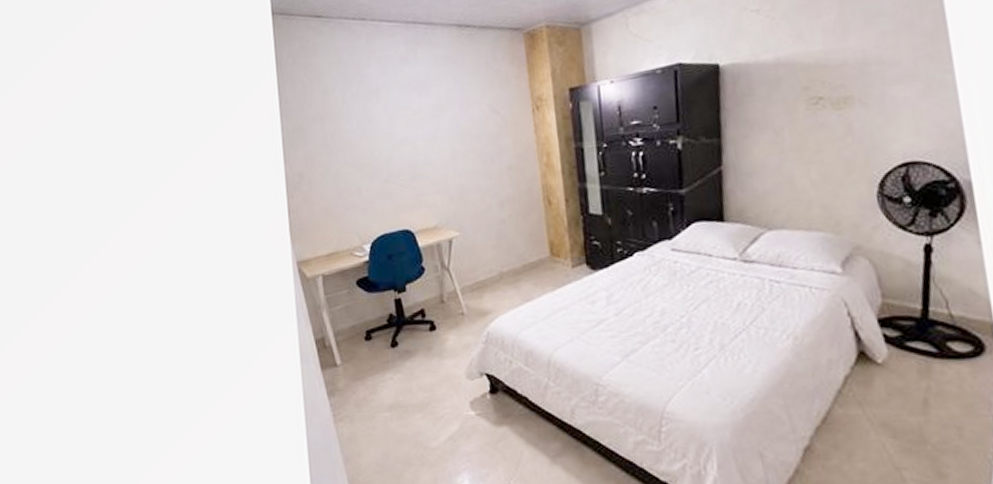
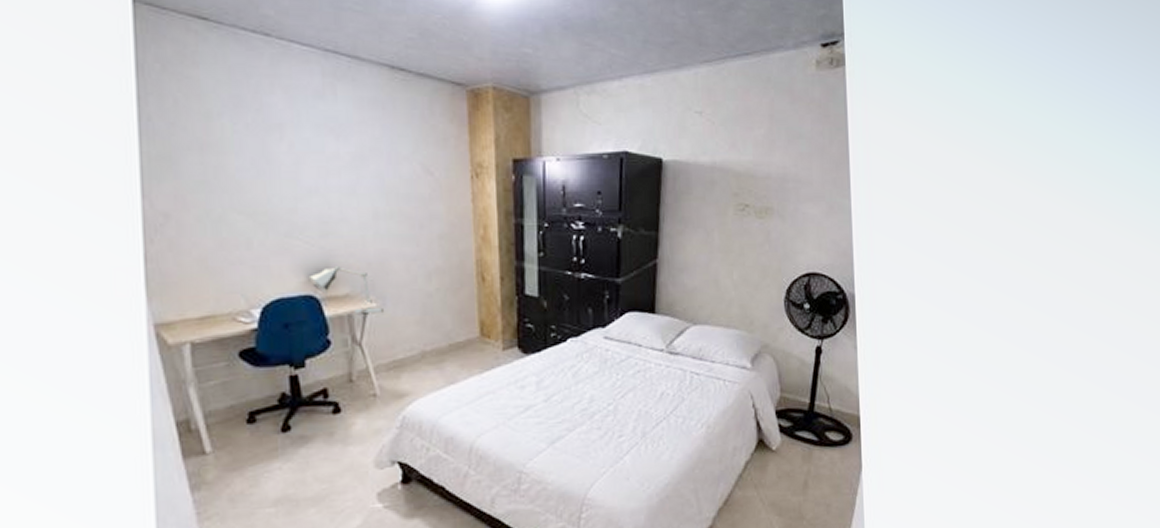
desk lamp: none [404,202,465,244] -> present [308,265,384,315]

